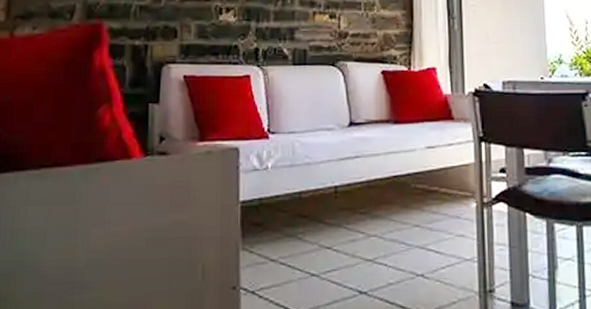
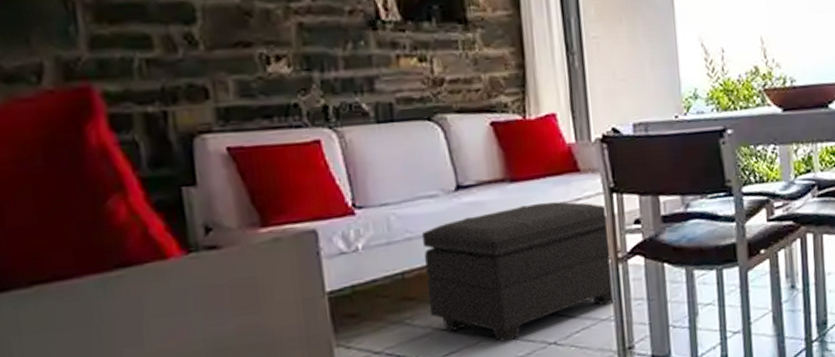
footstool: none [318,144,479,268] -> present [421,201,616,342]

